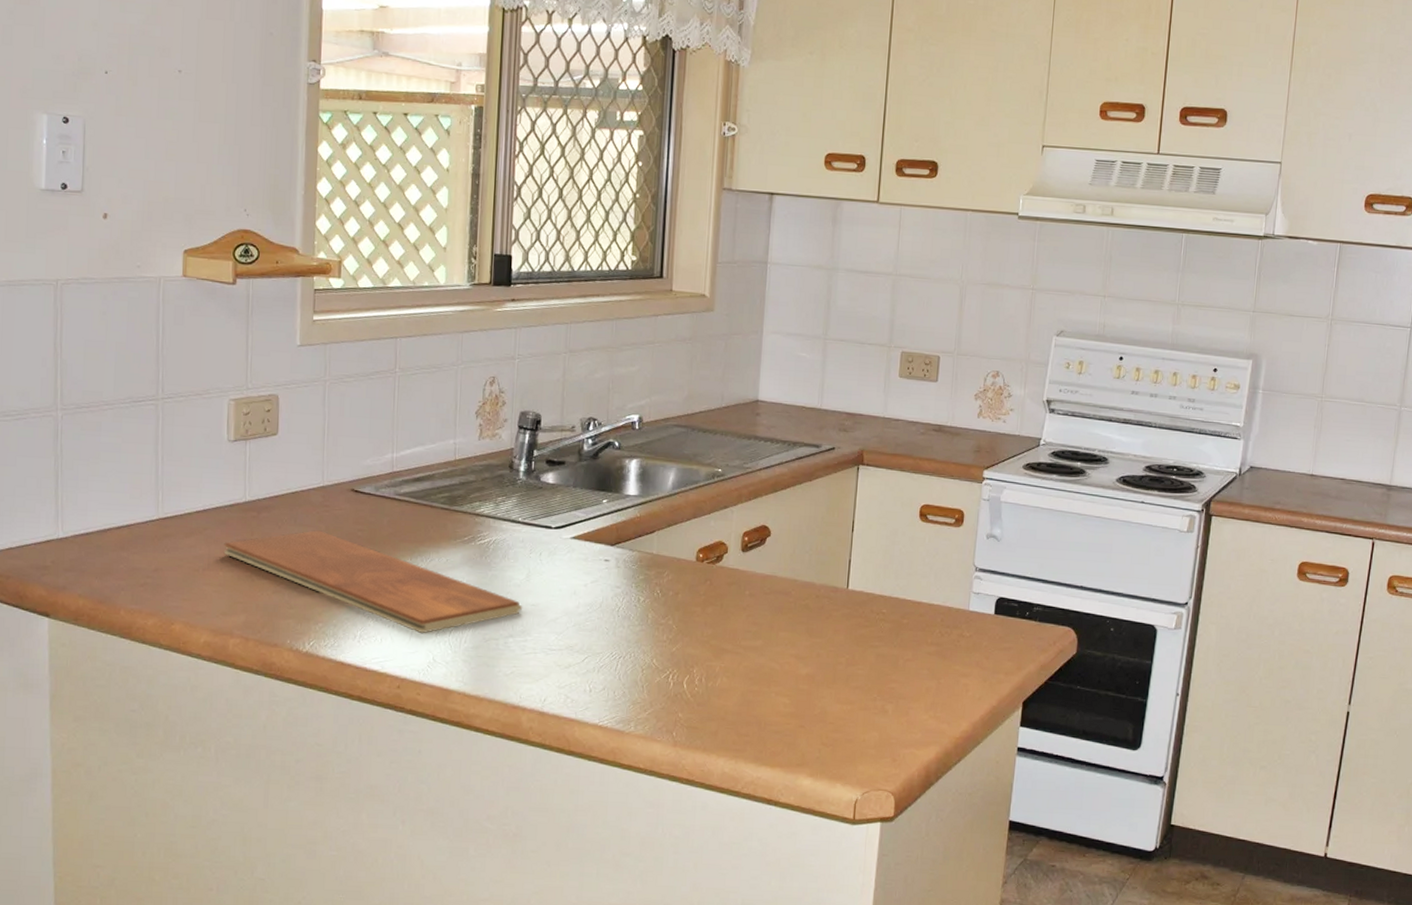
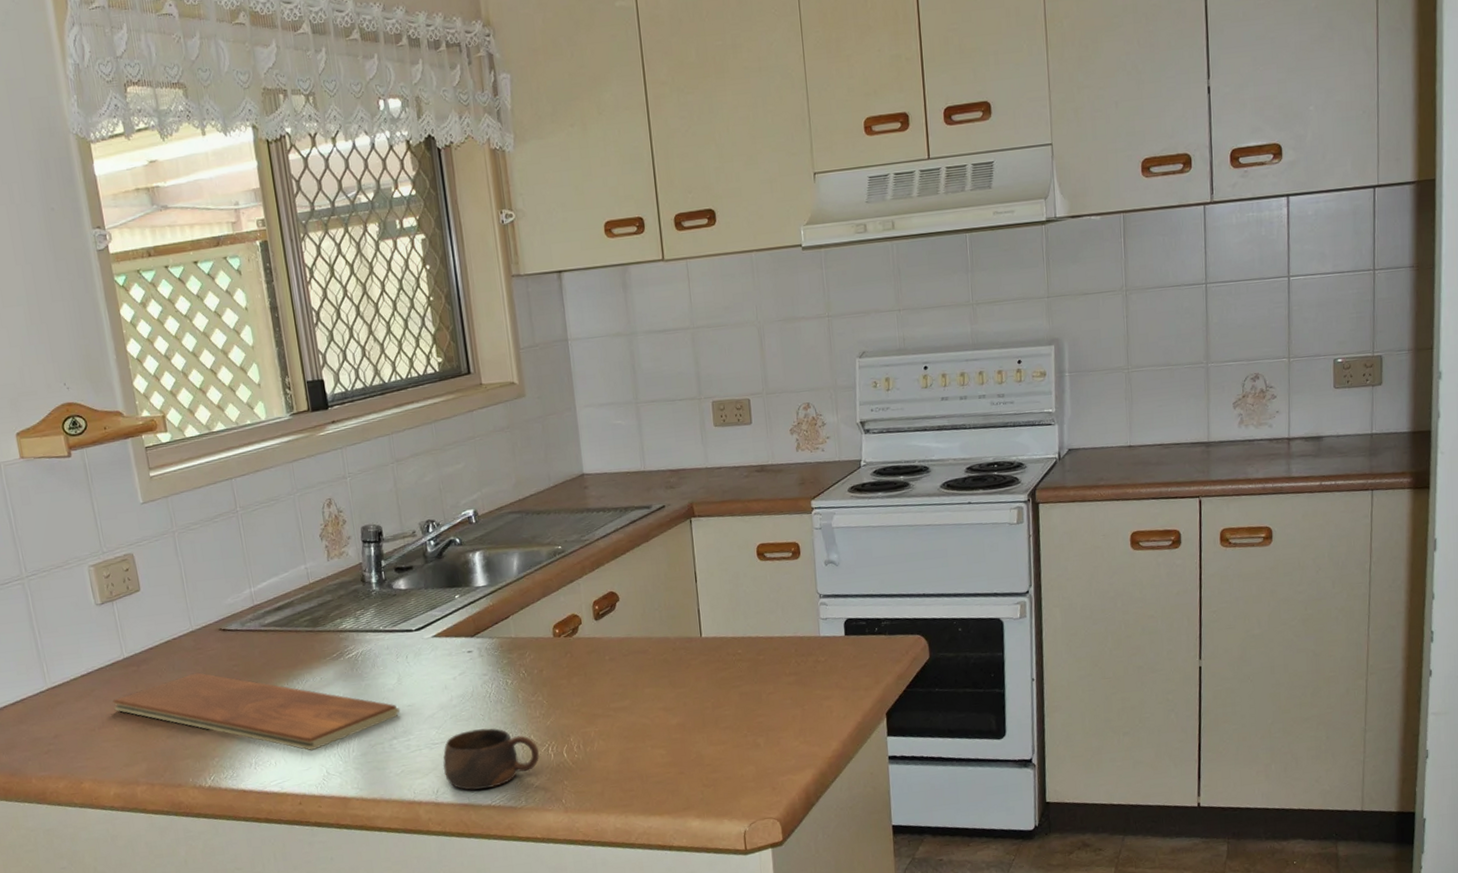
cup: none [555,642,659,707] -> present [442,727,540,790]

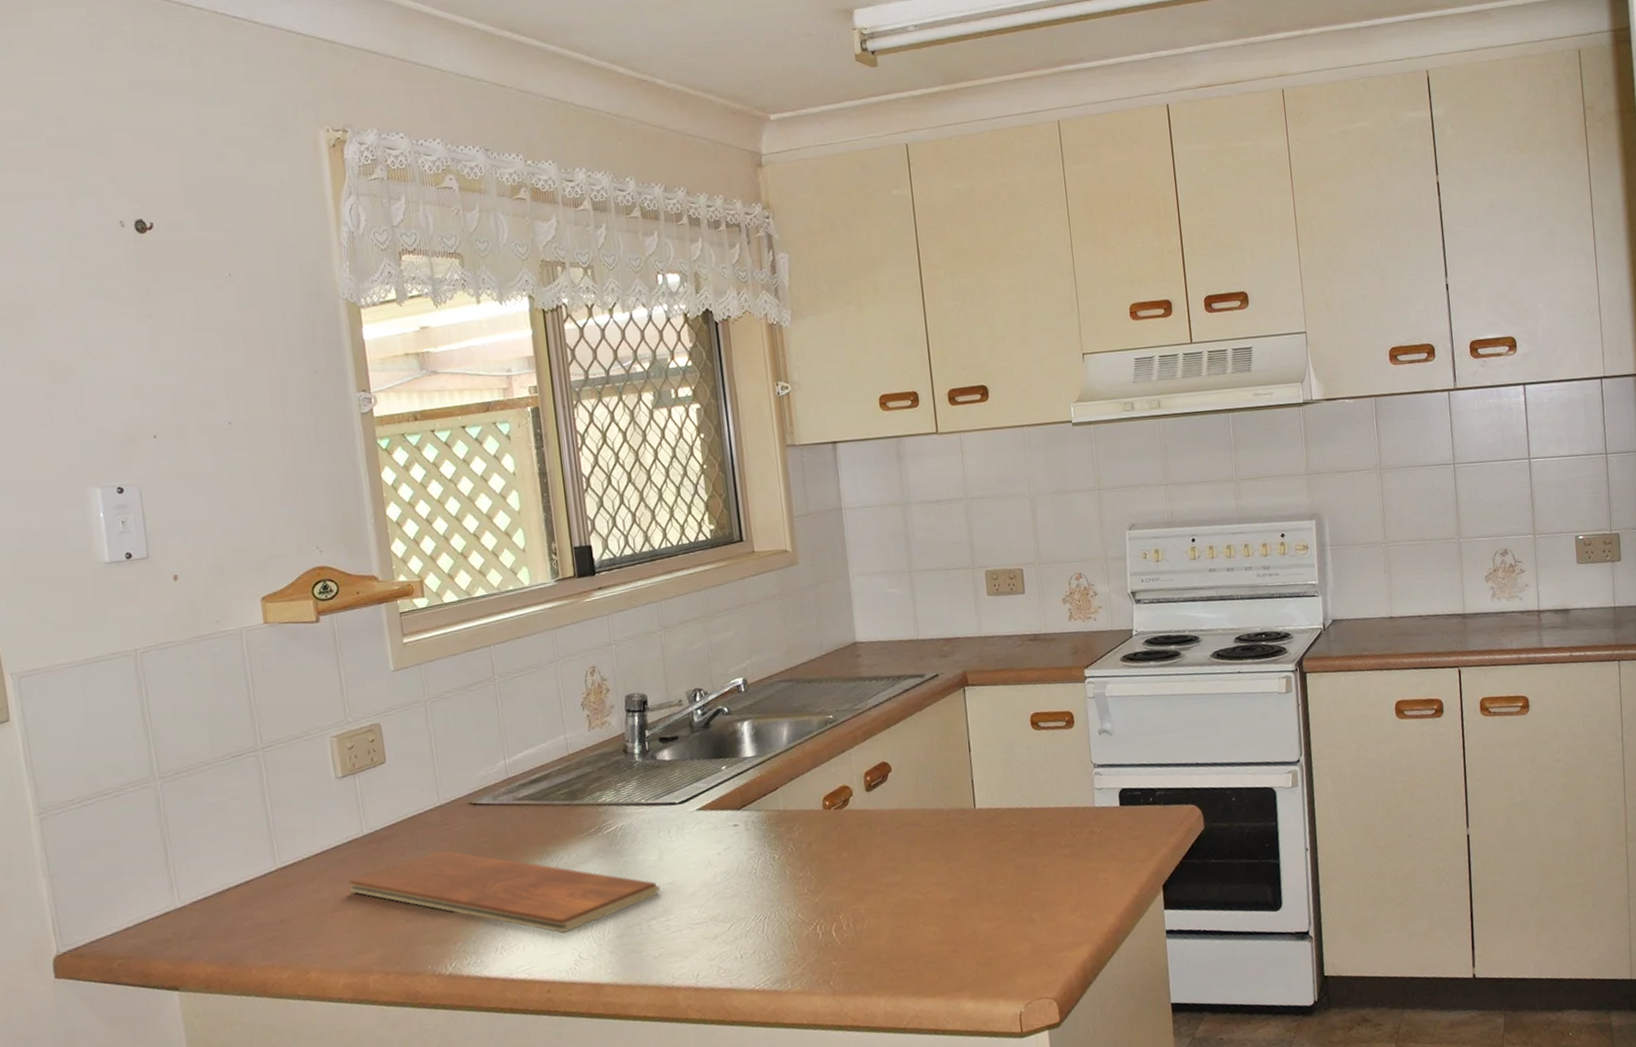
cup: present [442,727,540,790] -> none [704,905,808,974]

